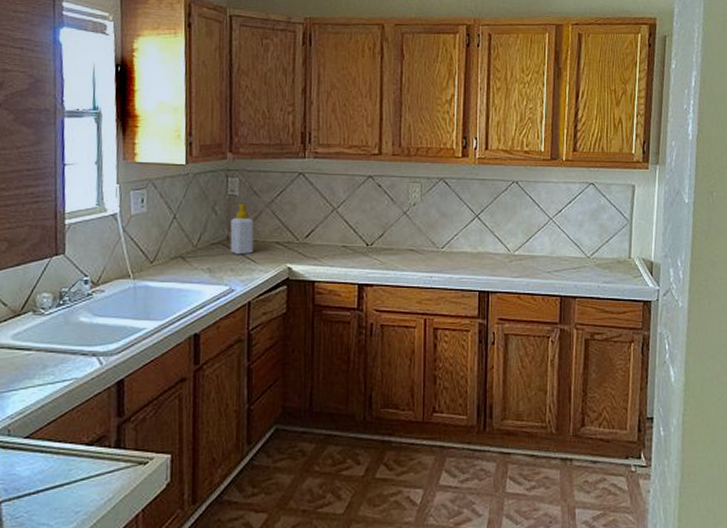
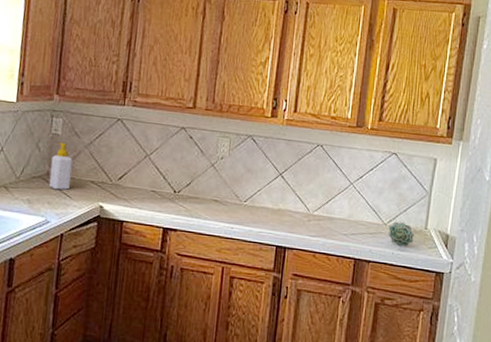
succulent plant: none [592,252,619,279] -> present [388,221,415,247]

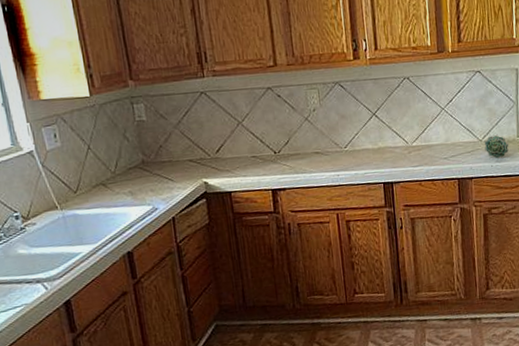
soap bottle: present [48,142,73,190] -> none [143,127,169,176]

